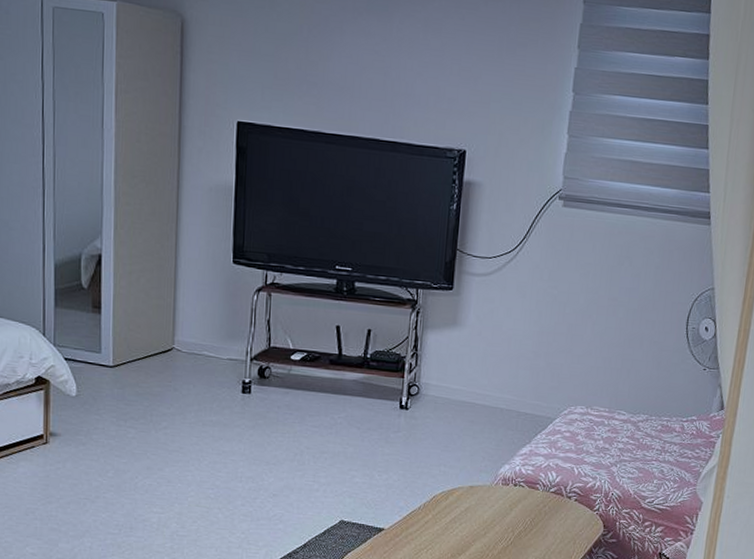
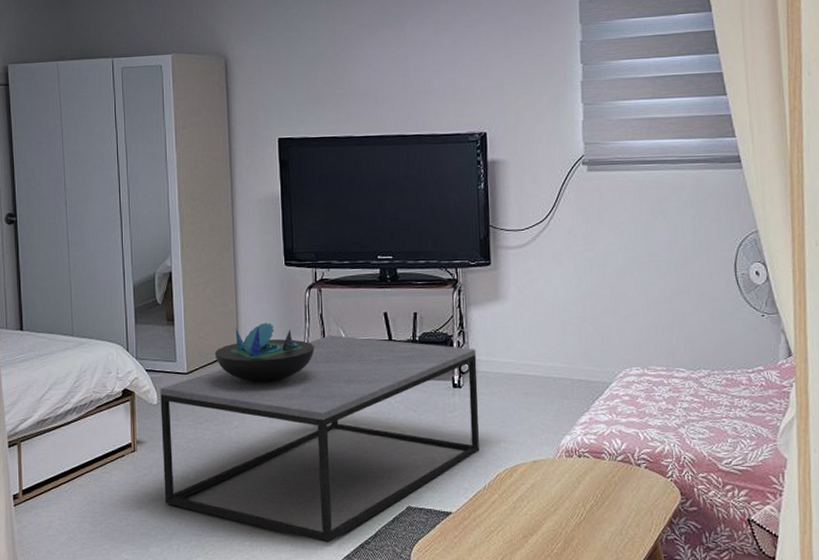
coffee table: none [78,343,428,550] -> present [160,335,479,543]
decorative bowl: none [145,322,258,385] -> present [214,322,314,382]

